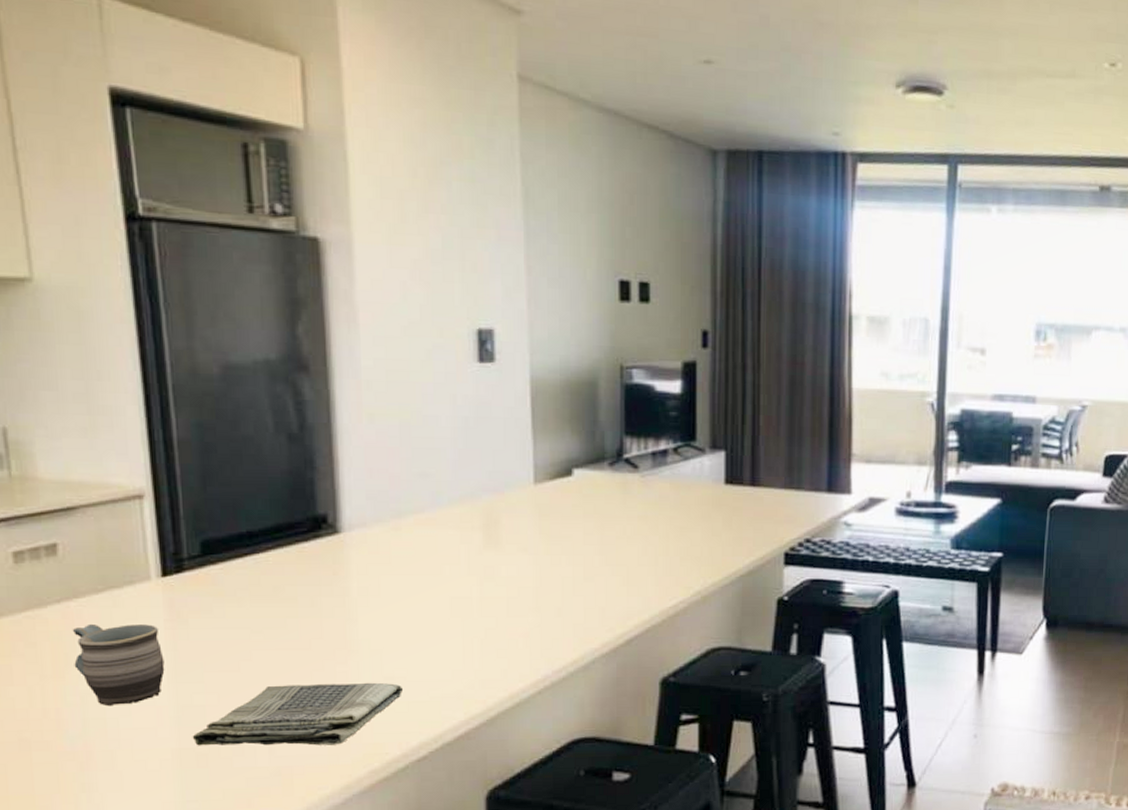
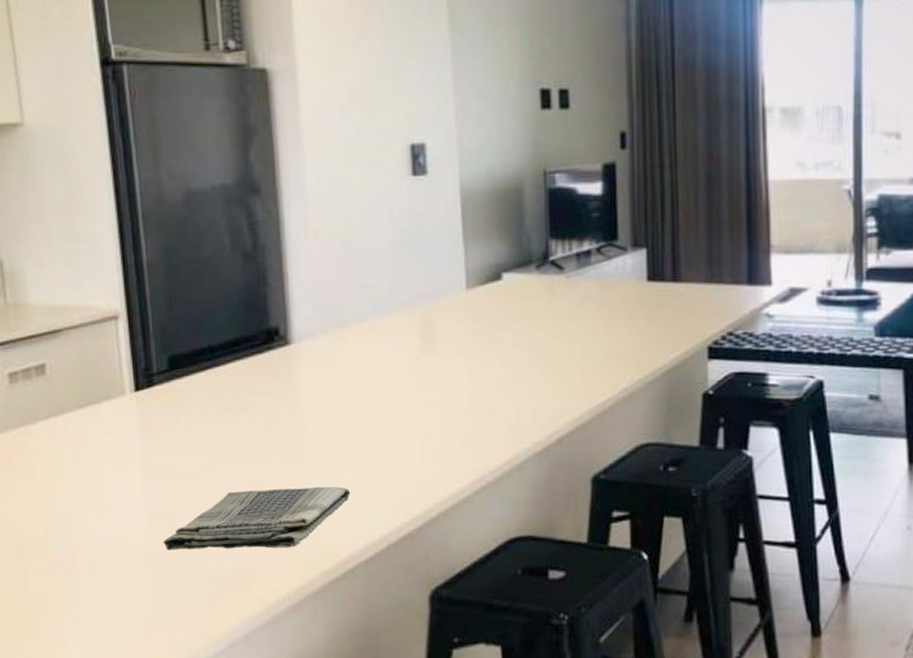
mug: present [72,623,165,707] -> none [58,436,138,515]

